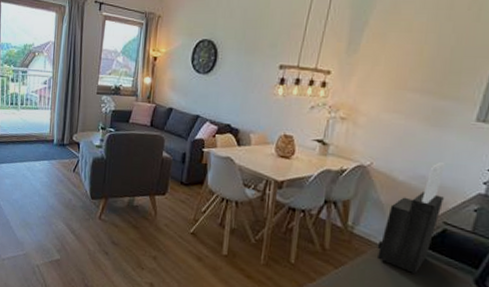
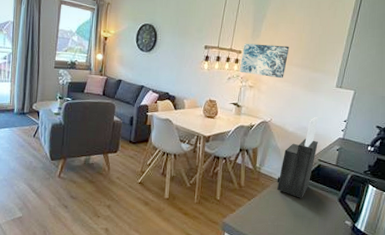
wall art: none [327,61,403,108] -> present [240,43,290,79]

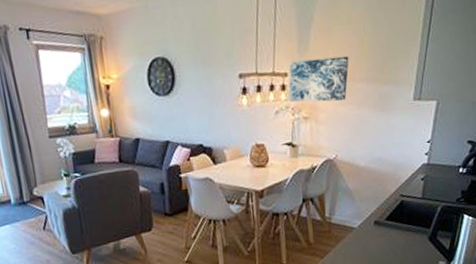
knife block: present [277,117,318,199] -> none [352,143,398,246]

